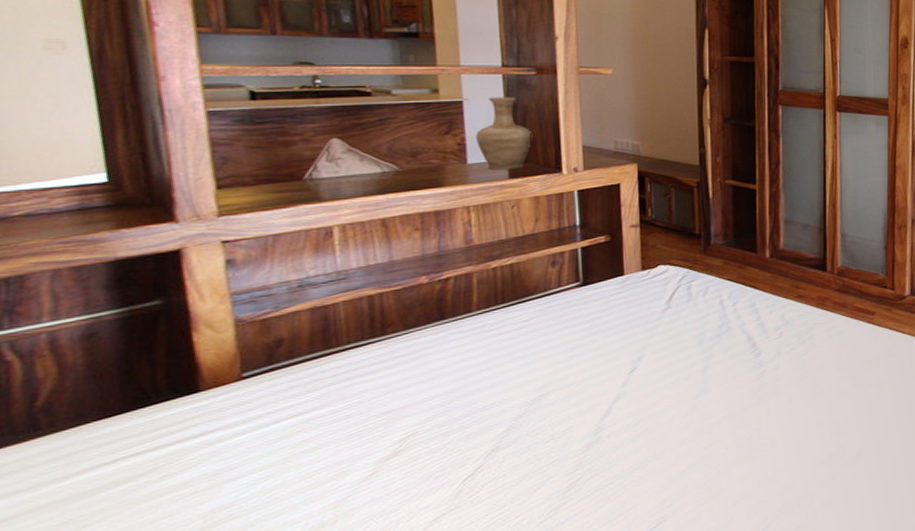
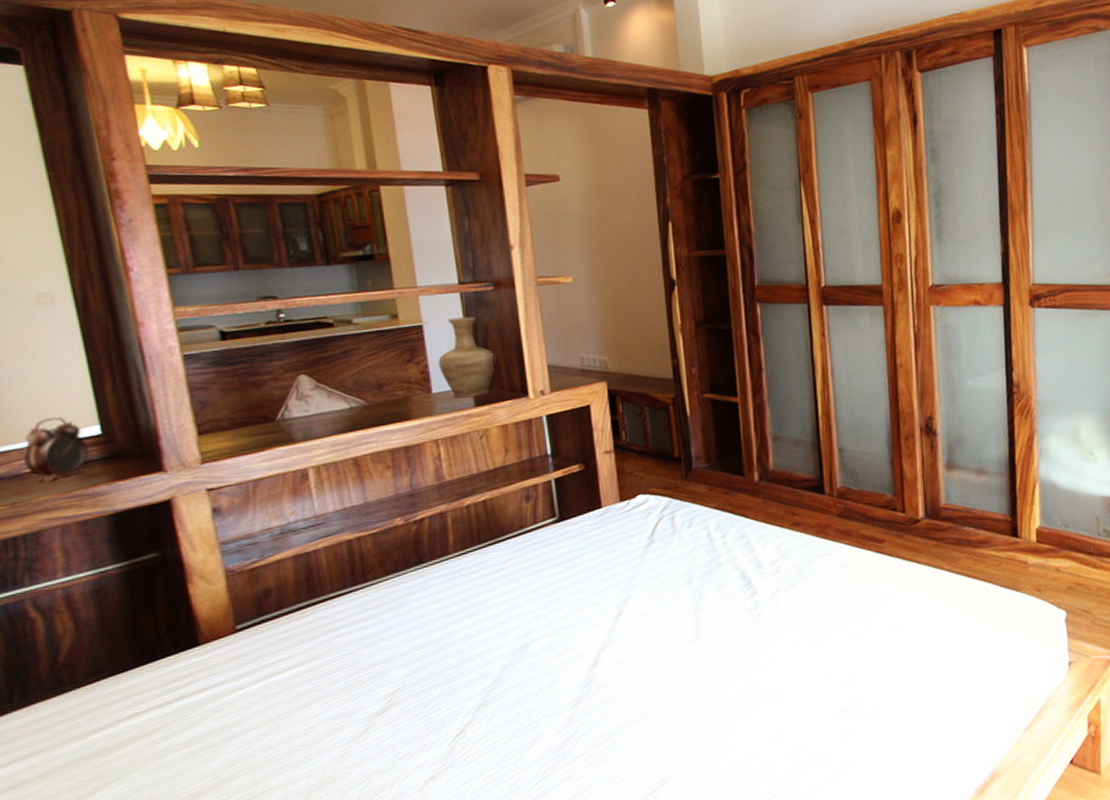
alarm clock: none [12,163,91,227] -> present [22,417,89,482]

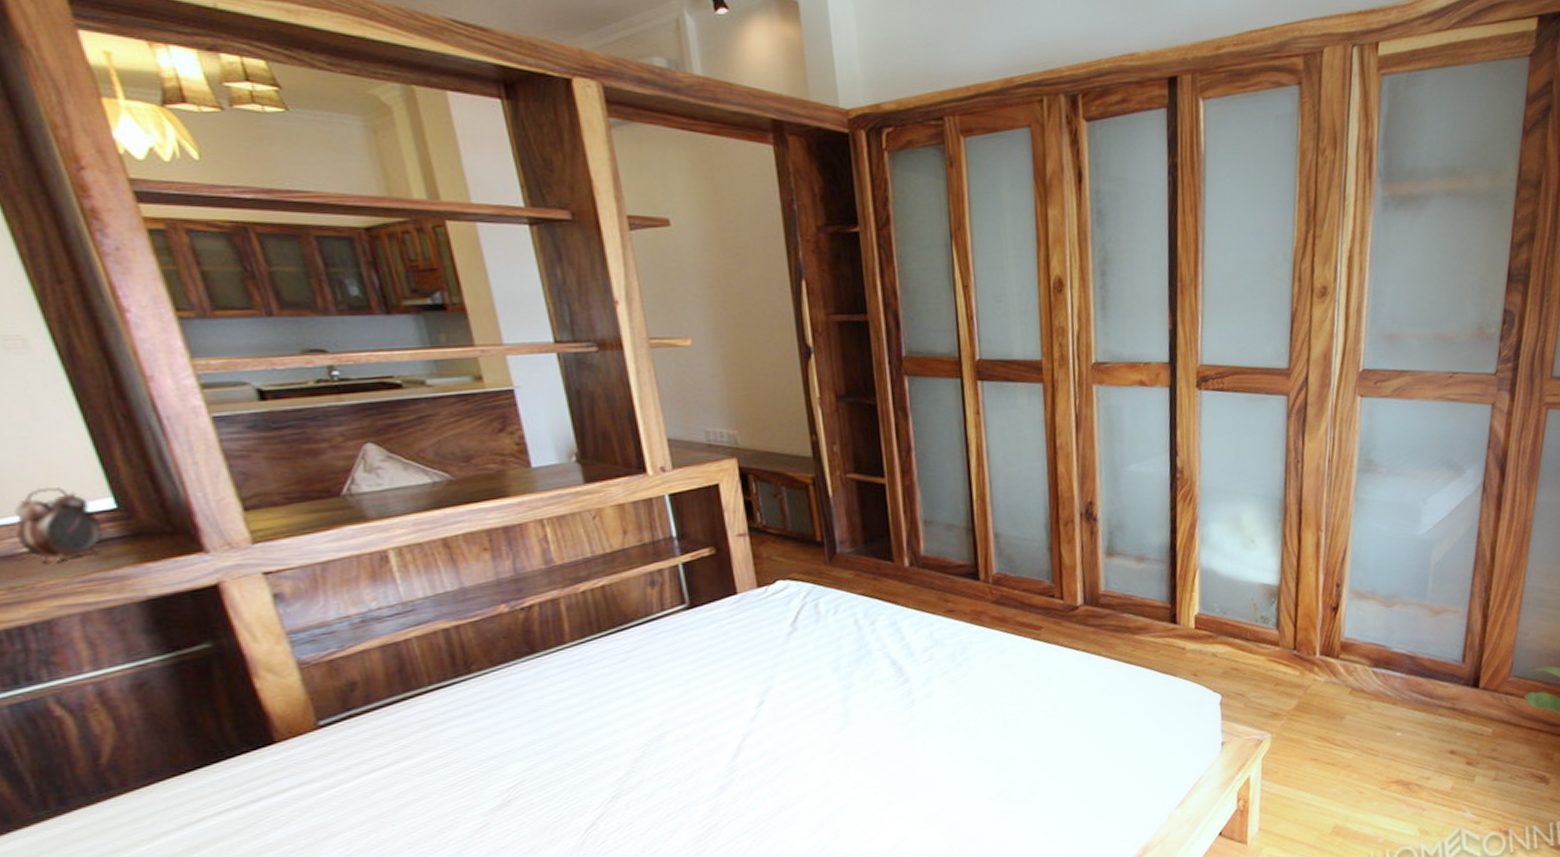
vase: present [438,316,496,399] -> none [536,381,606,474]

